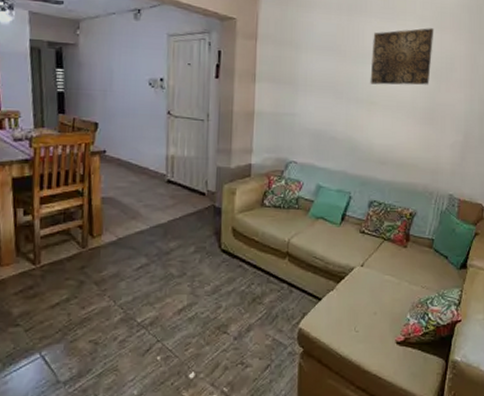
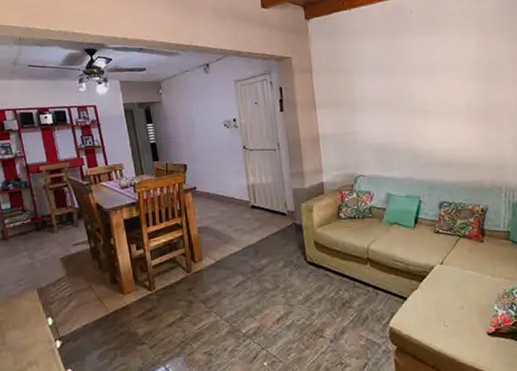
wall art: present [370,28,434,85] -> none [418,34,481,95]

